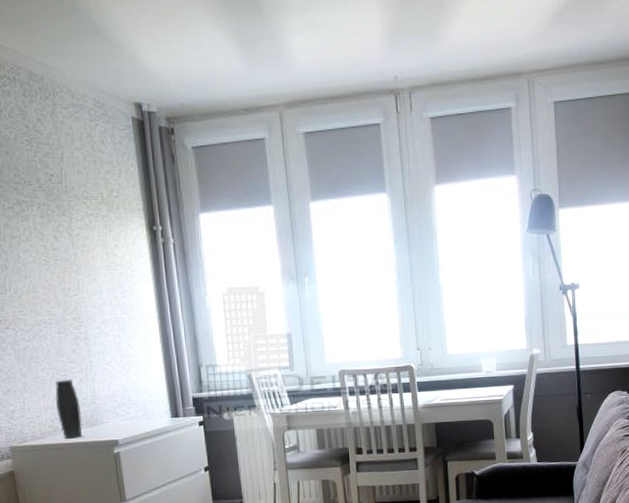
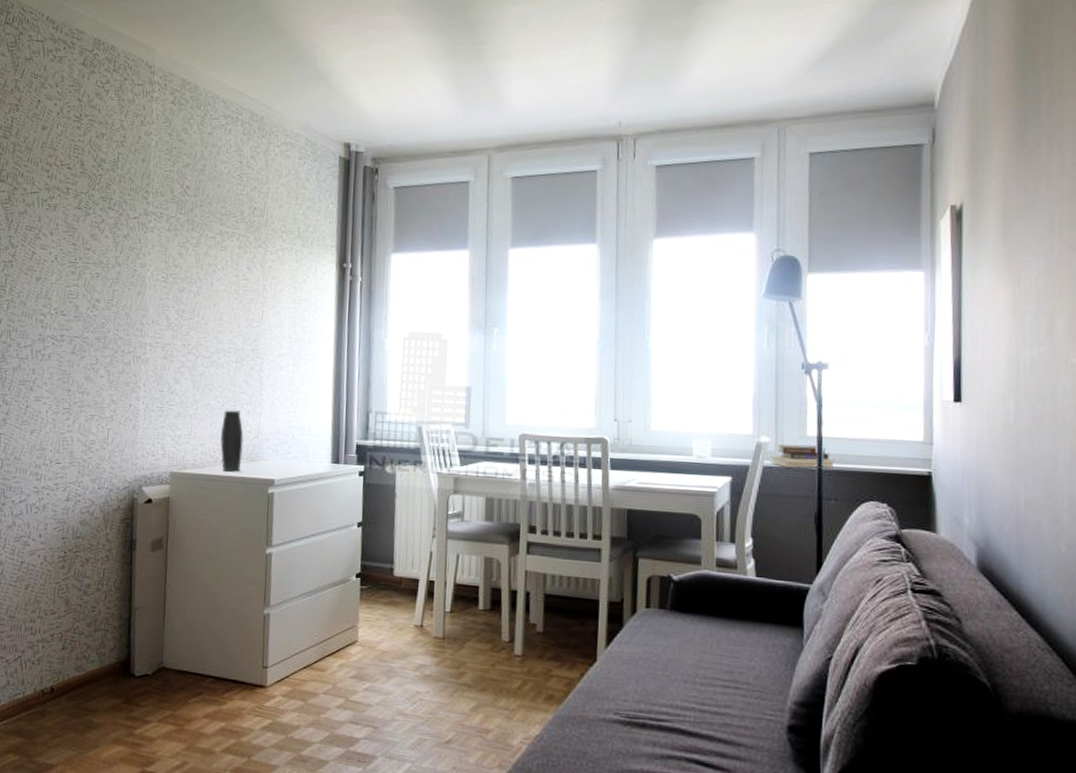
books: none [542,352,587,372] -> present [771,444,833,468]

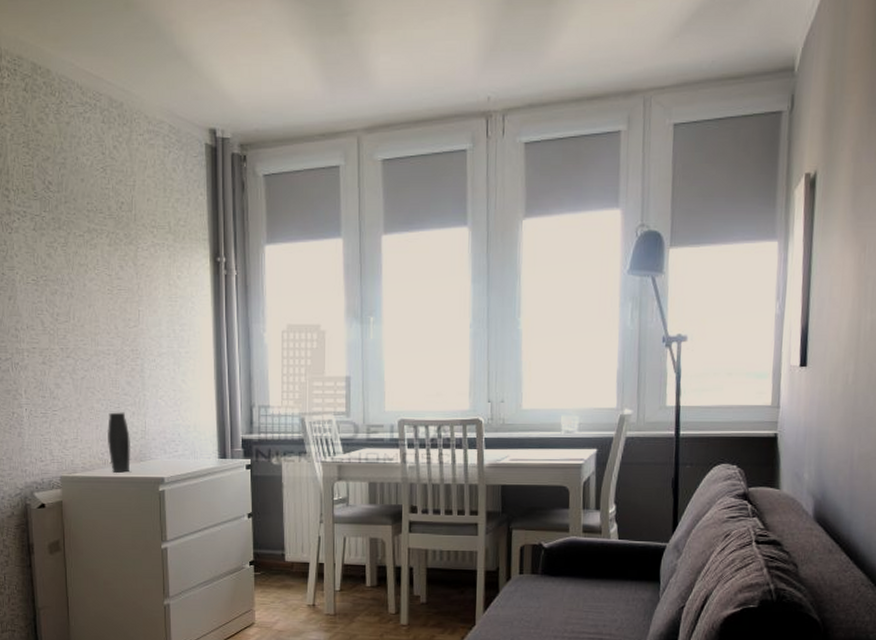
books: present [771,444,833,468] -> none [633,415,690,437]

